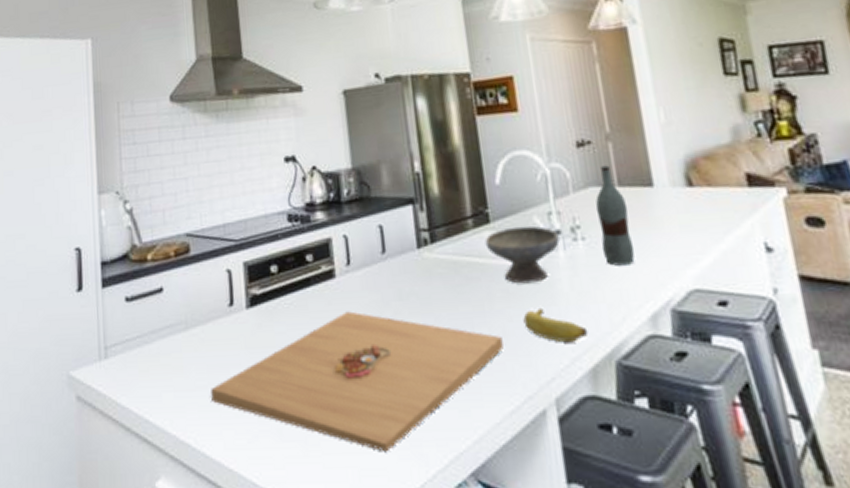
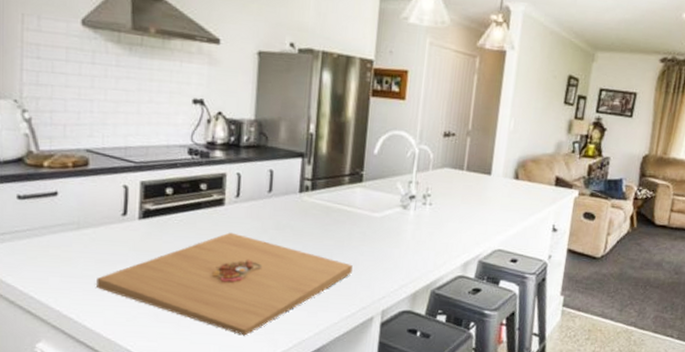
bowl: present [484,225,560,284] -> none [355,188,413,231]
banana: present [523,307,589,343] -> none [371,248,417,275]
bottle: present [595,165,635,266] -> none [442,153,469,227]

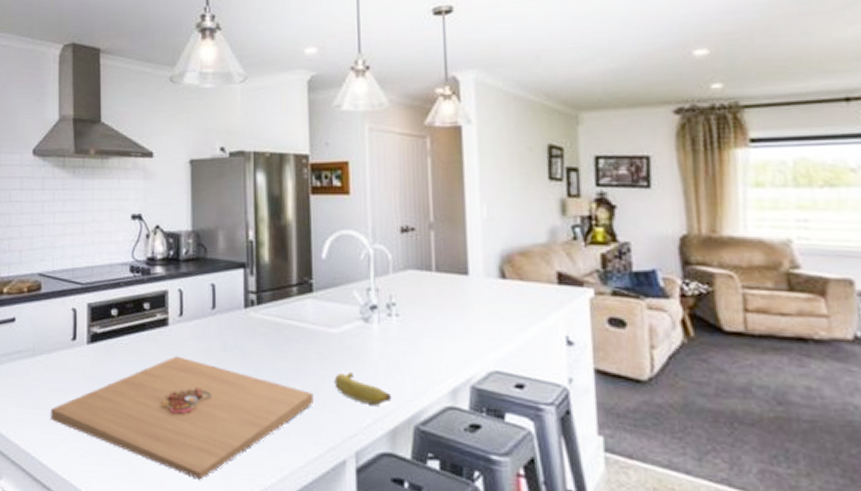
banana: none [371,248,417,275] -> present [334,371,392,405]

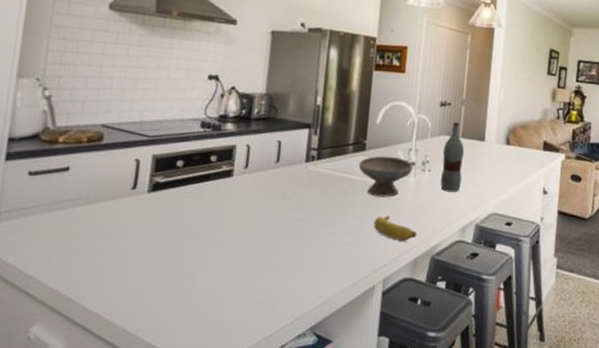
platter: present [51,356,313,480] -> none [99,203,355,311]
bowl: none [306,298,375,350] -> present [358,156,413,198]
bottle: none [412,251,444,343] -> present [440,122,465,192]

